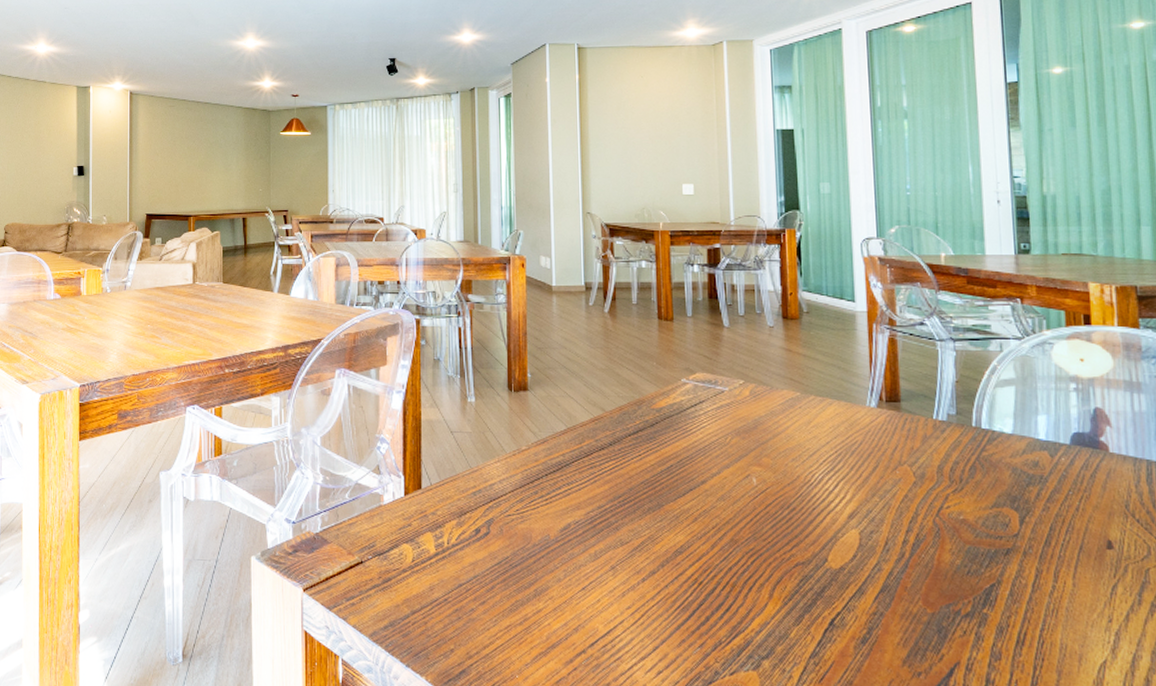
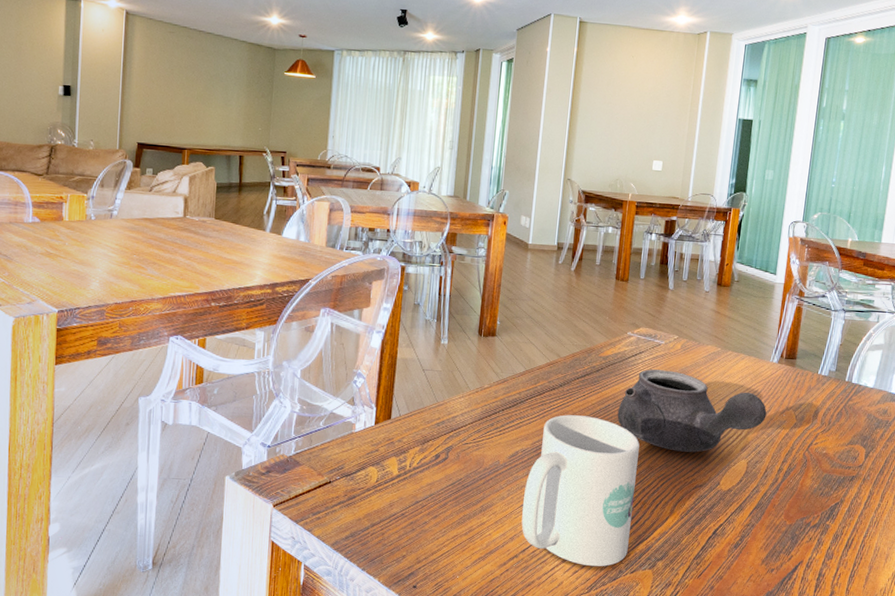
mug: none [583,478,722,667] -> present [521,414,640,567]
teapot: none [683,421,874,521] -> present [617,369,767,453]

